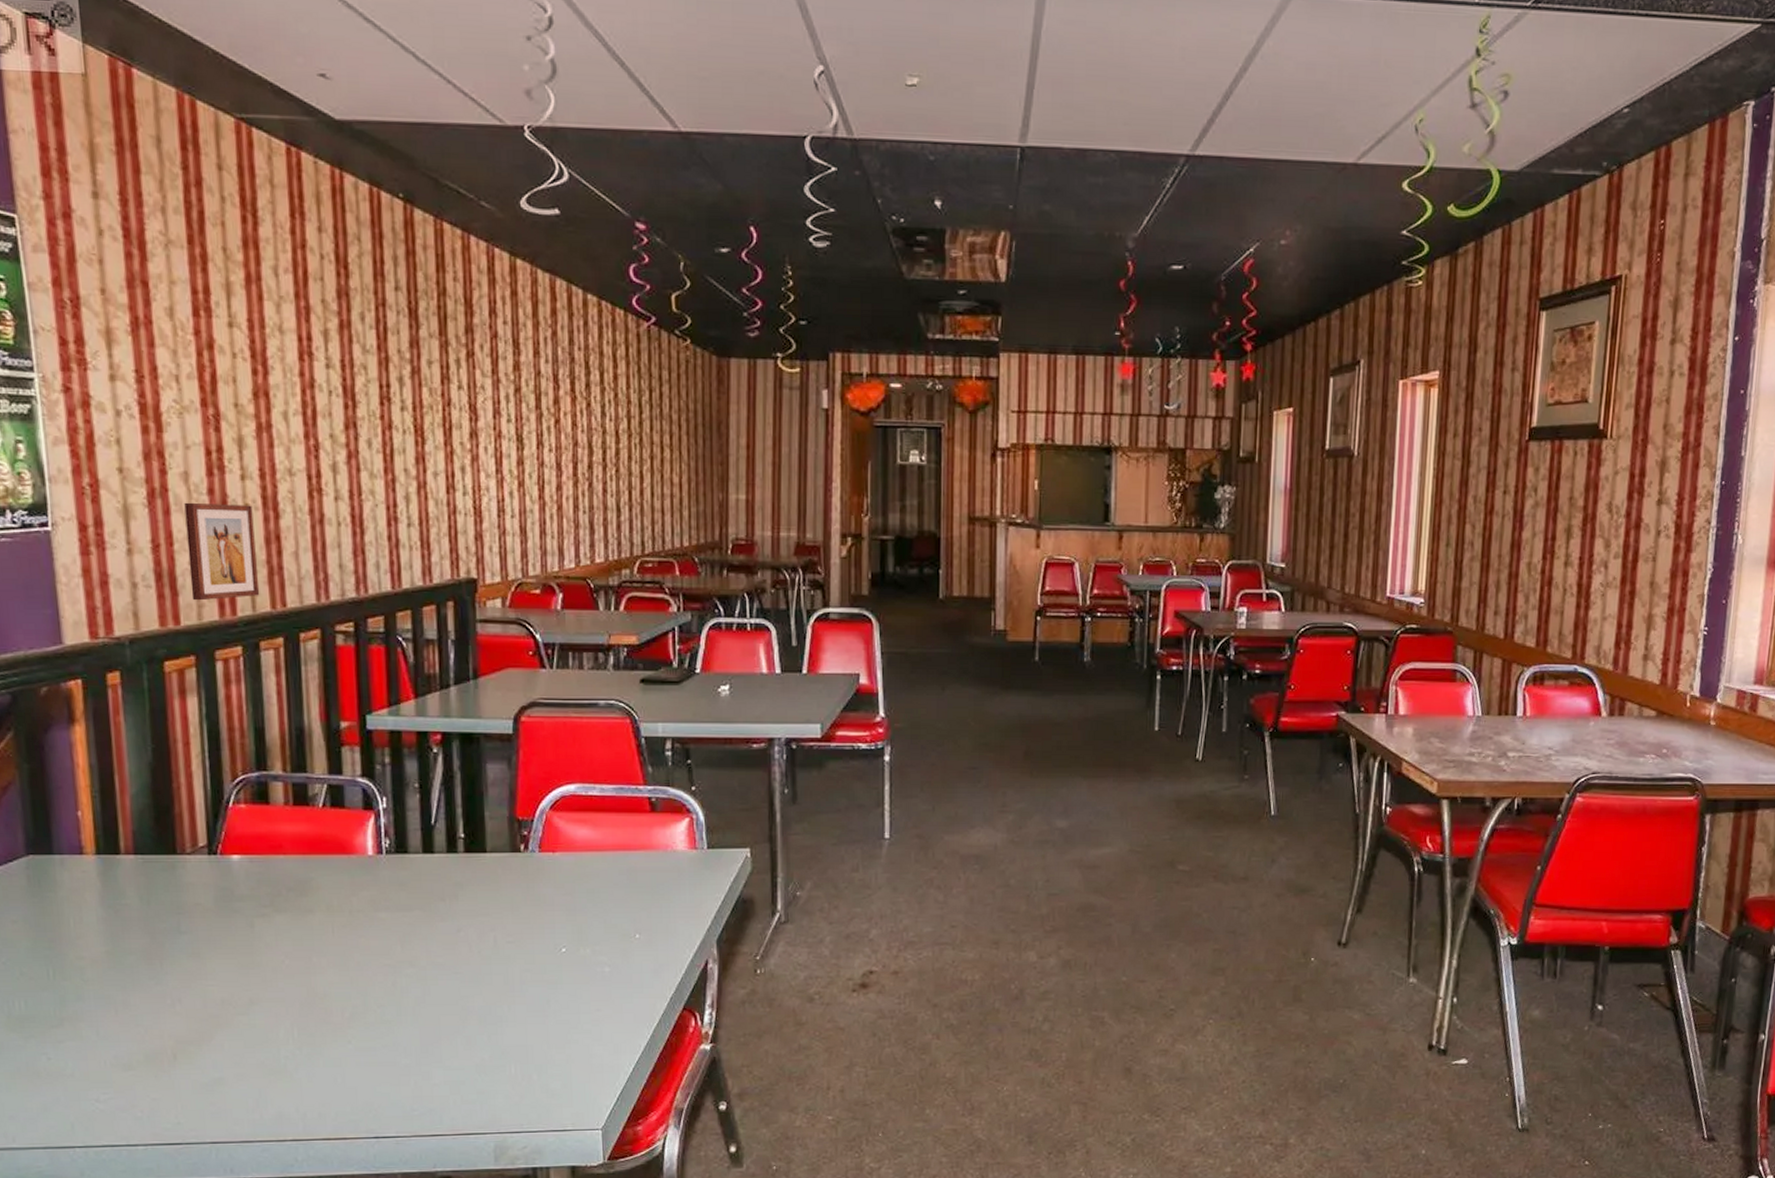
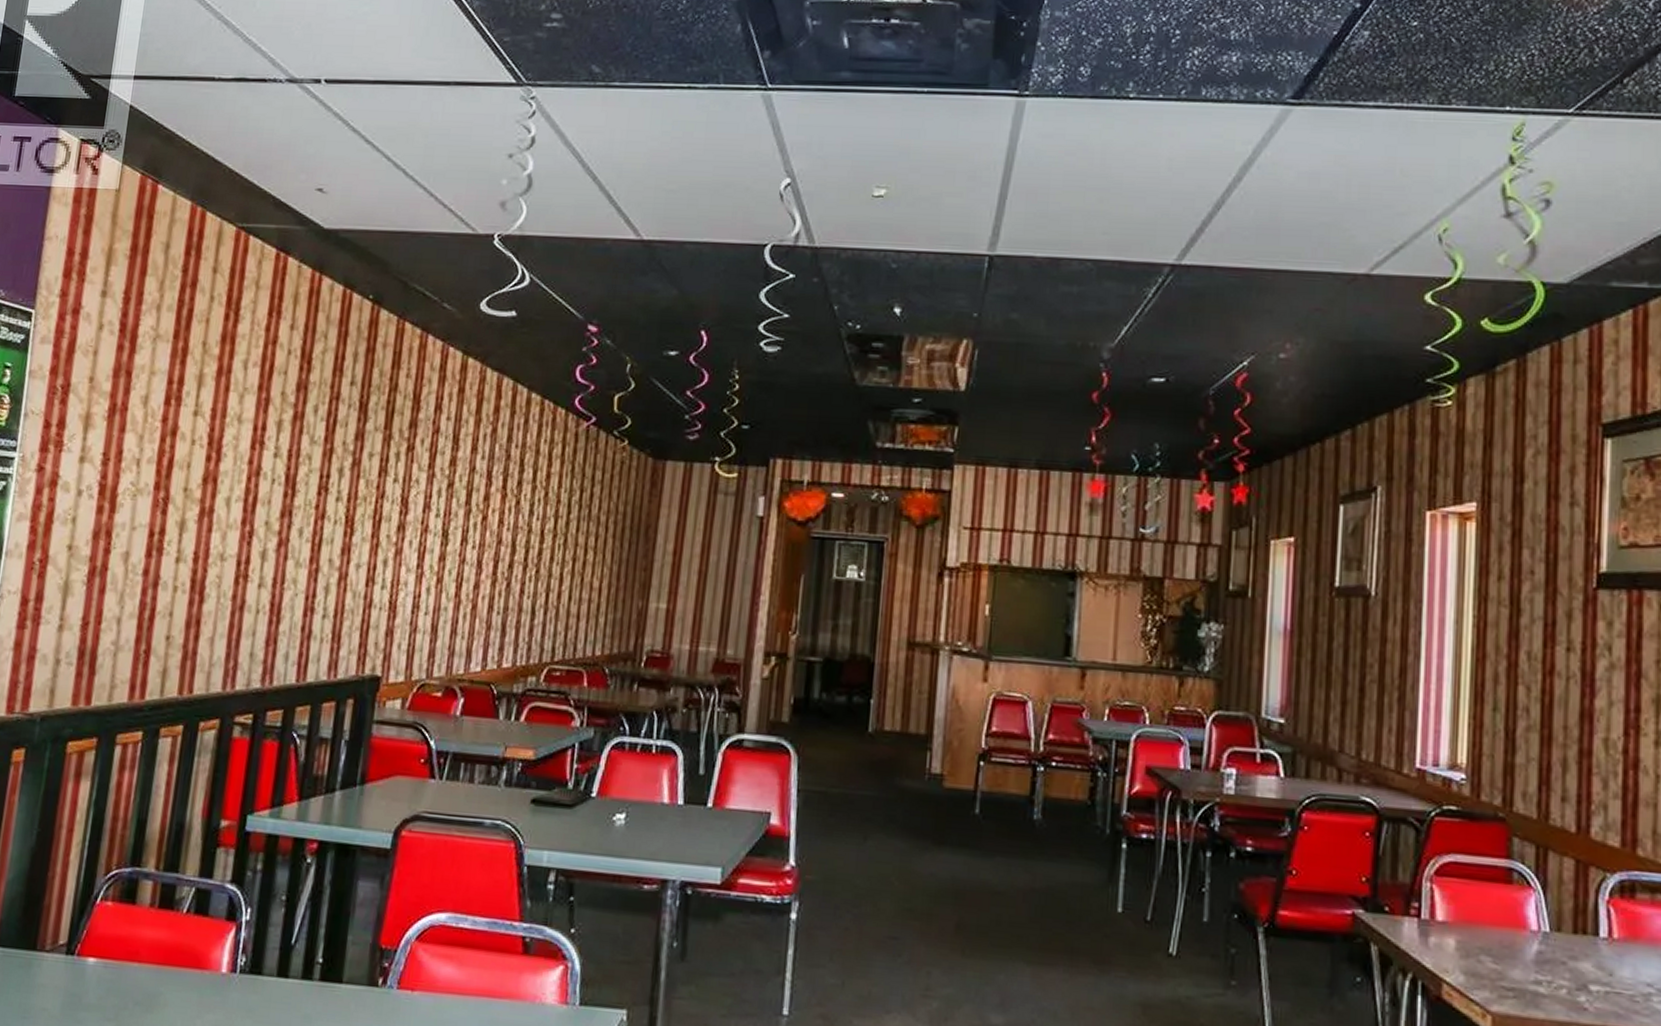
wall art: present [184,502,260,601] -> none [107,582,181,682]

